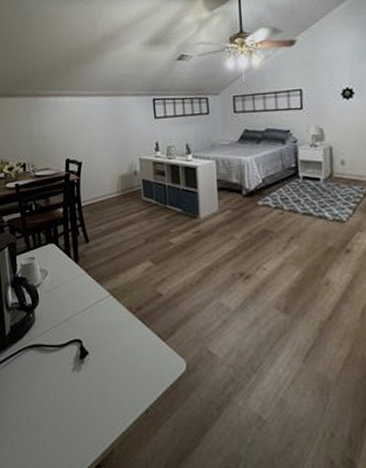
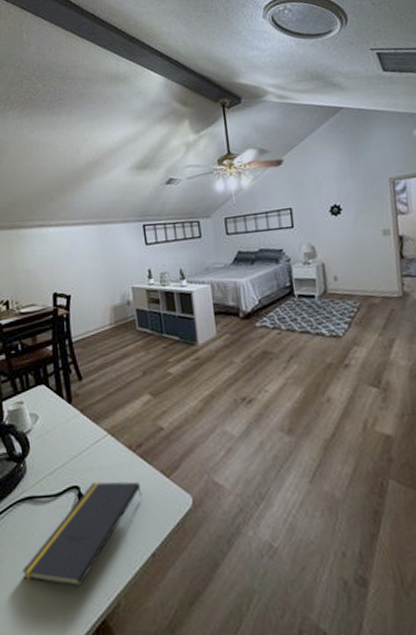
notepad: none [27,338,139,432] -> present [21,481,142,587]

